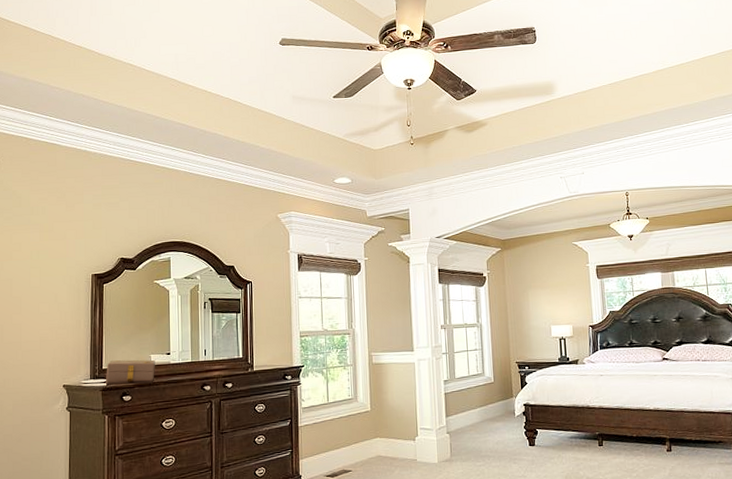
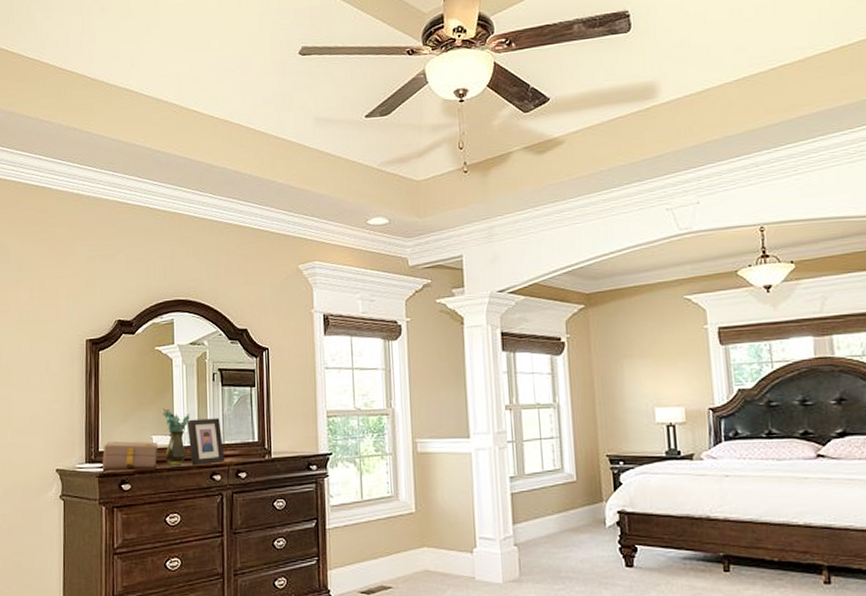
vase: none [160,332,184,380] -> present [162,408,190,467]
picture frame: none [182,339,214,379] -> present [187,418,225,466]

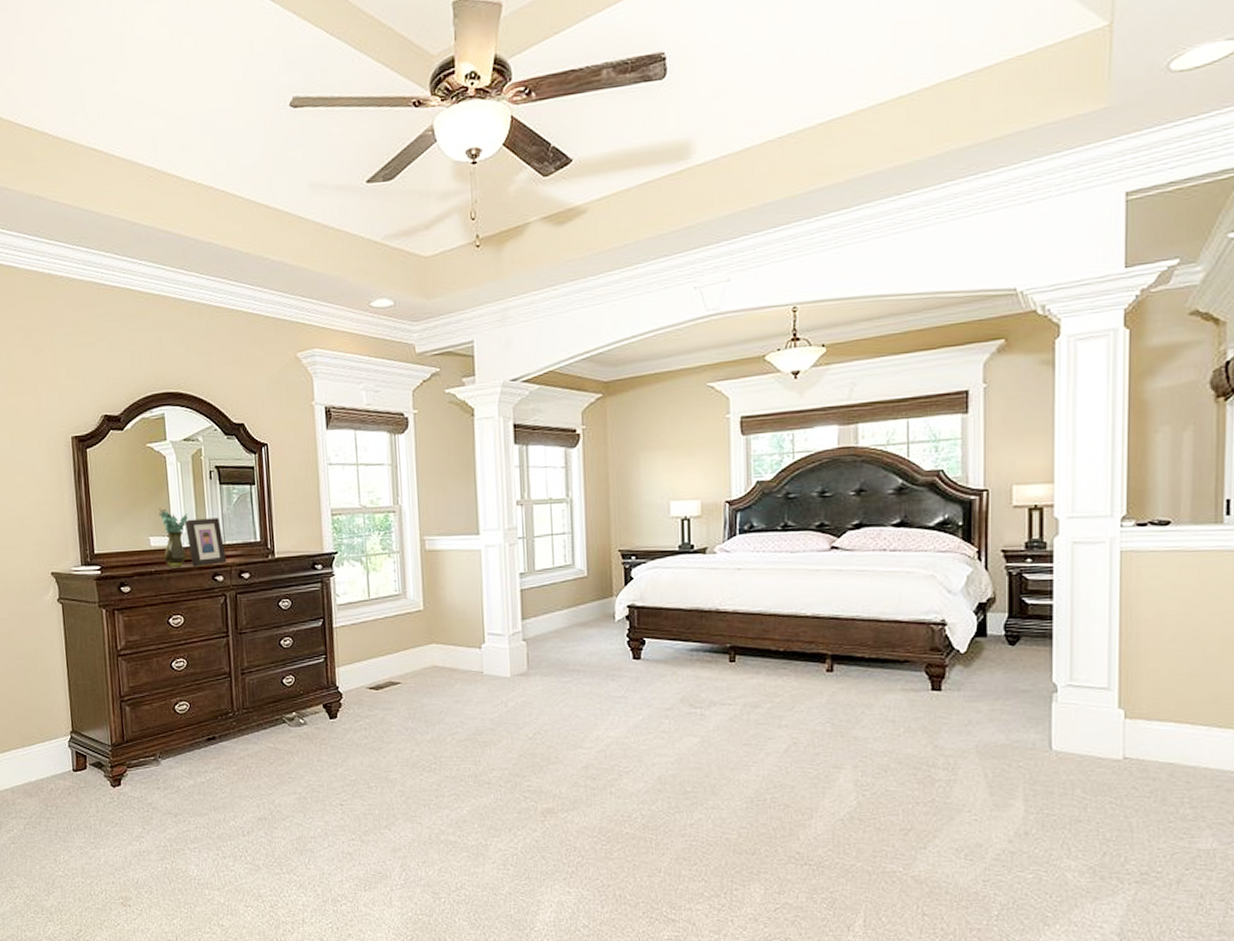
jewelry box: present [102,441,158,471] -> none [99,543,157,573]

